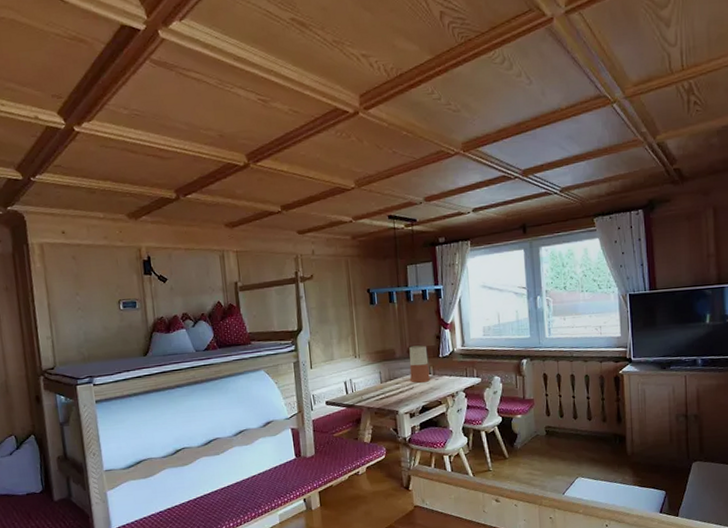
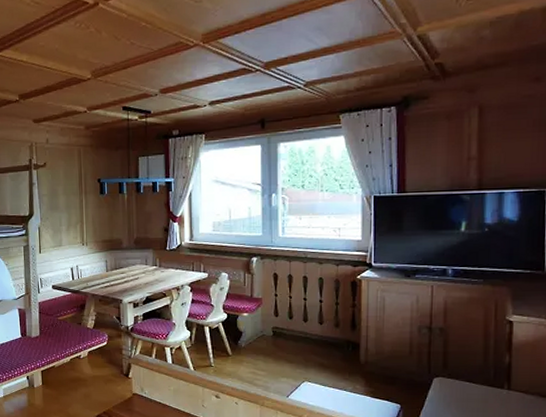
vase: present [409,345,430,383] -> none [136,237,156,274]

